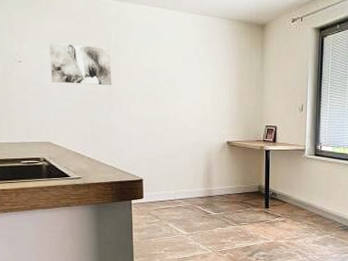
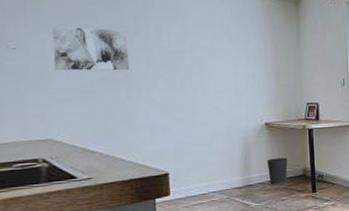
wastebasket: none [226,174,245,198] -> present [266,157,288,185]

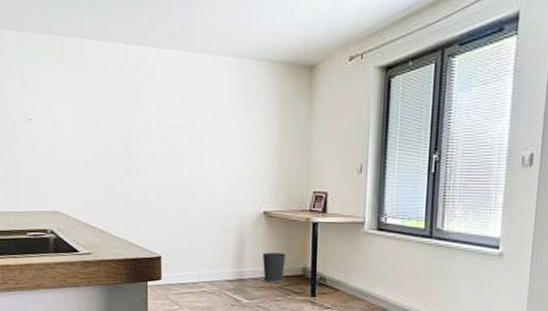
wall art: present [51,26,130,71] -> none [61,96,129,145]

